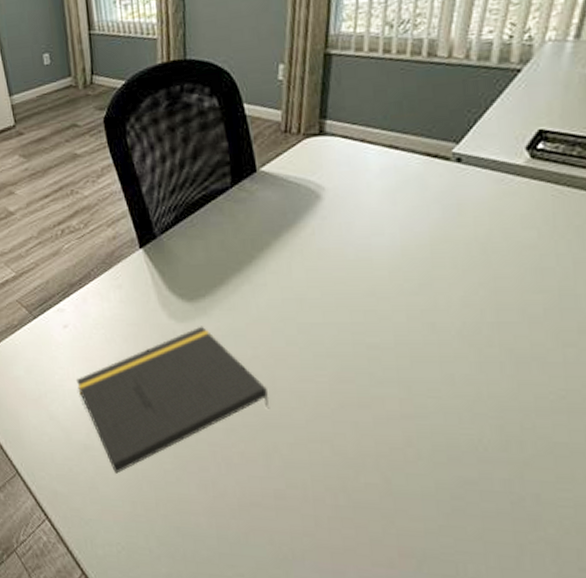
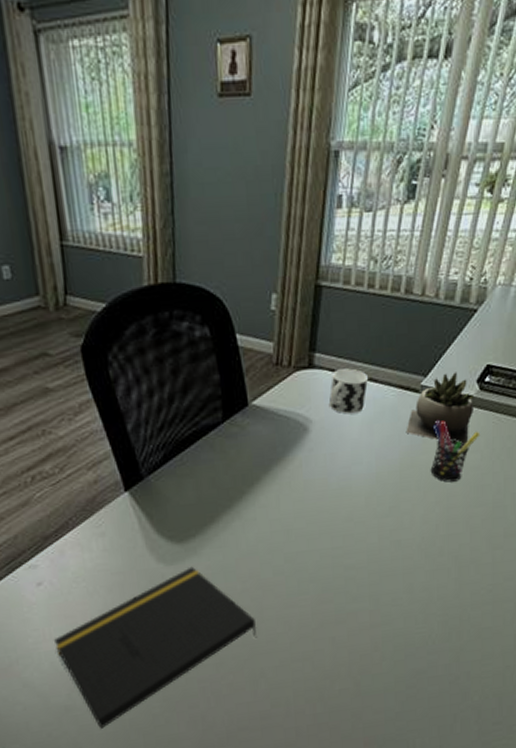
cup: none [342,135,387,182] -> present [328,368,368,414]
succulent plant: none [435,138,524,220] -> present [406,372,475,445]
pen holder: none [469,190,536,262] -> present [430,419,481,482]

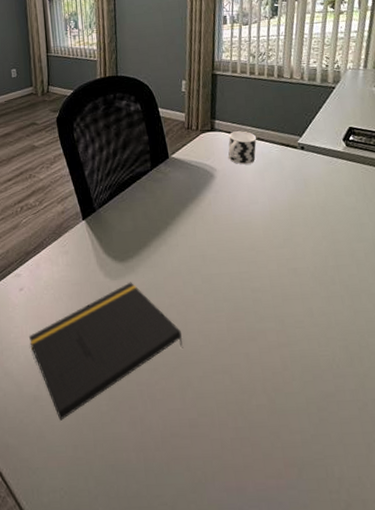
succulent plant: present [406,372,475,445] -> none [290,133,344,190]
pen holder: present [430,419,481,482] -> none [311,169,353,220]

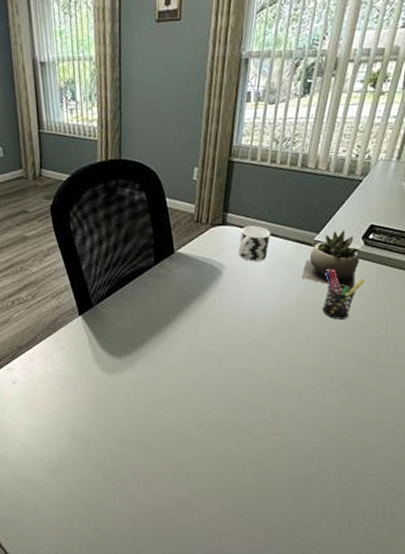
notepad: present [28,282,184,421] -> none [22,376,178,499]
succulent plant: none [290,133,344,190] -> present [301,230,360,290]
pen holder: none [311,169,353,220] -> present [322,268,365,320]

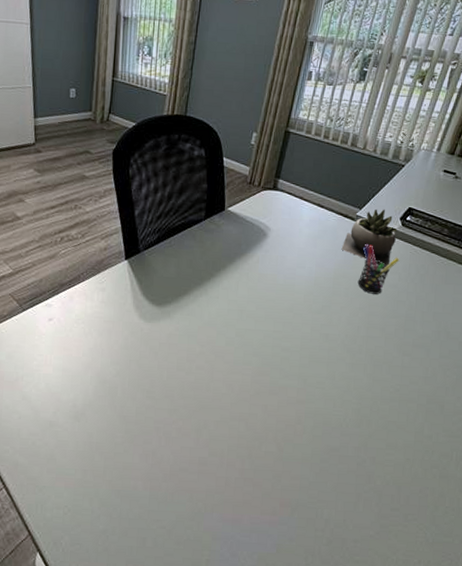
cup: present [238,226,270,262] -> none [284,194,316,229]

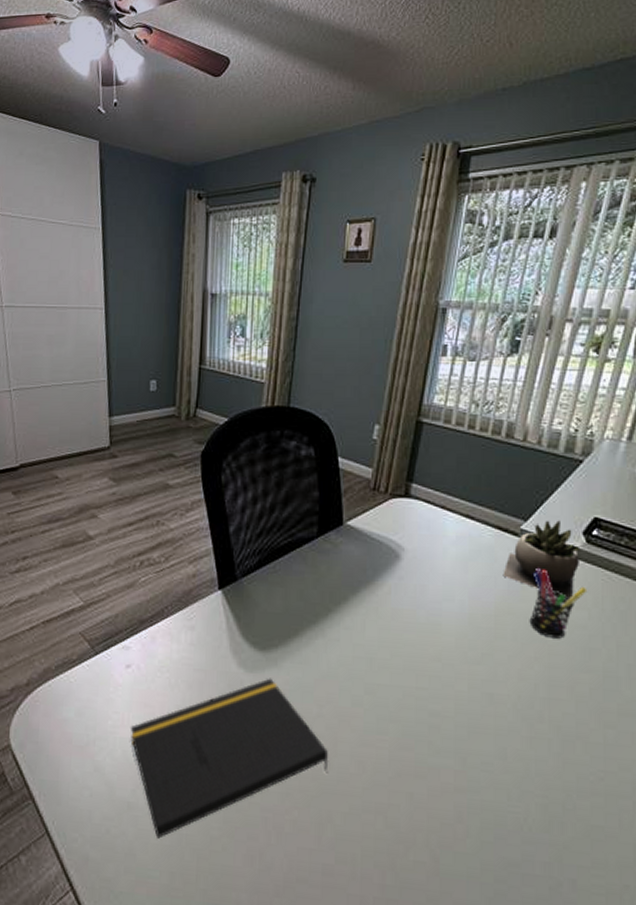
notepad: none [52,326,207,447] -> present [130,678,329,839]

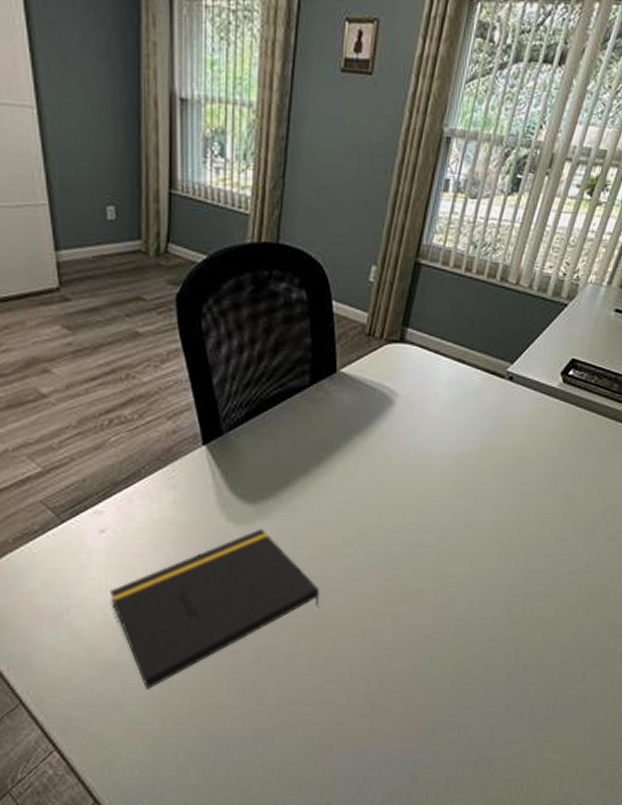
succulent plant: present [503,520,581,600] -> none [488,362,558,435]
pen holder: present [529,567,588,639] -> none [508,407,560,470]

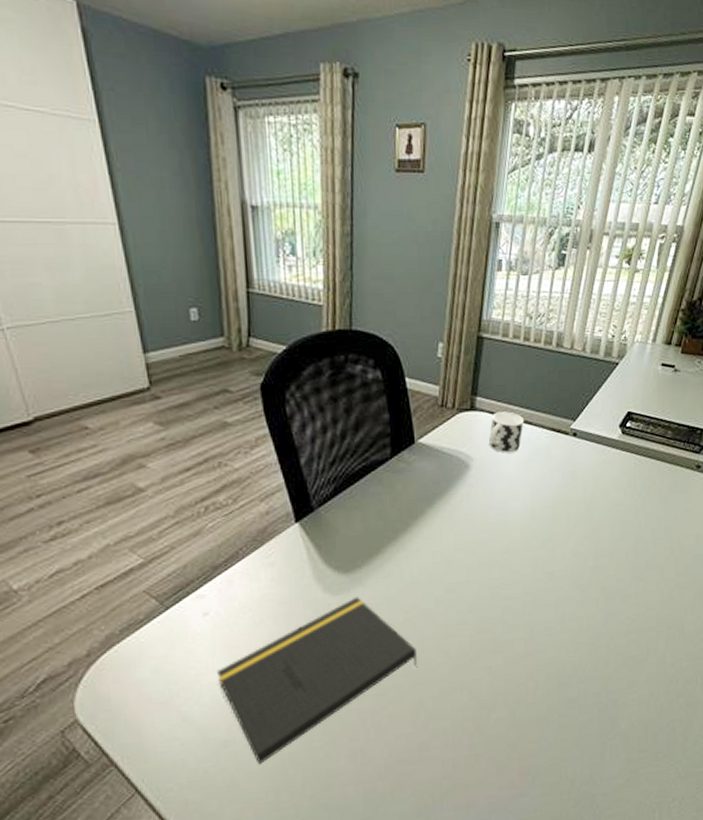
cup: none [415,347,456,392] -> present [488,411,524,453]

